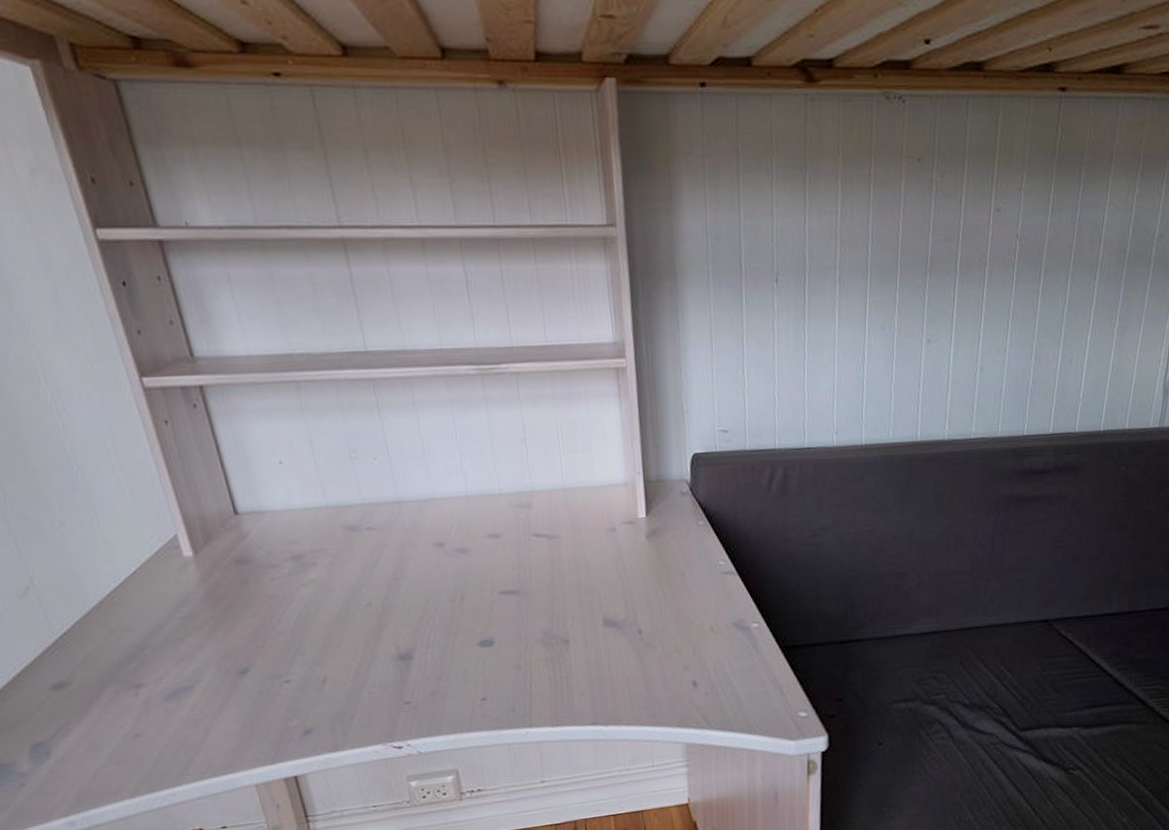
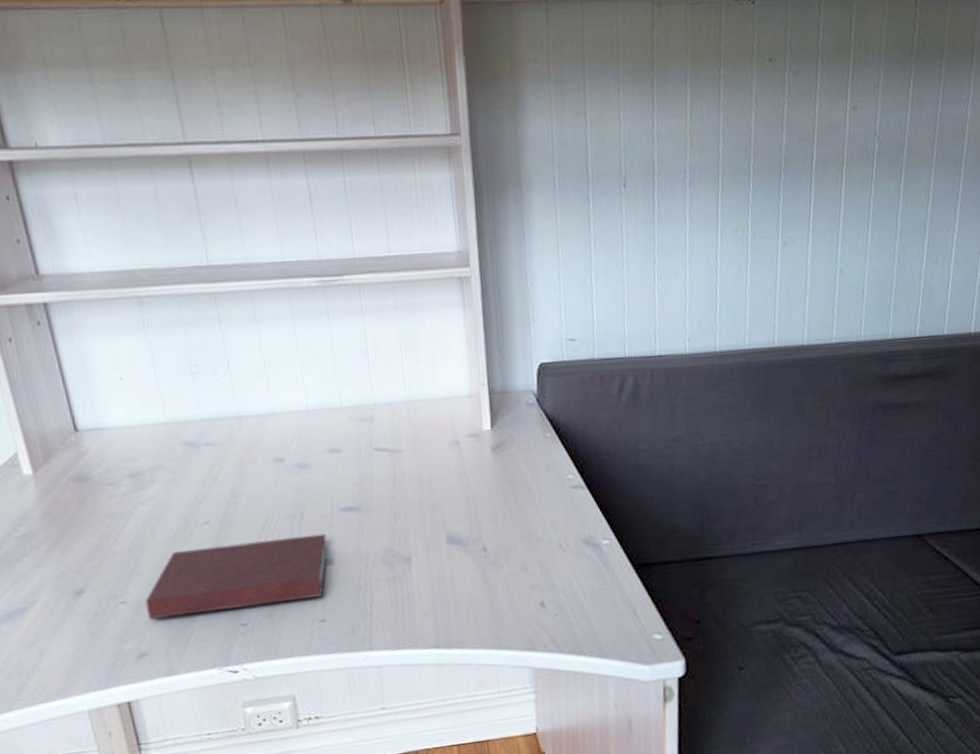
notebook: none [309,615,488,698] -> present [145,533,327,620]

